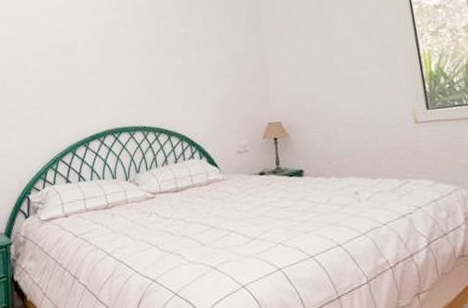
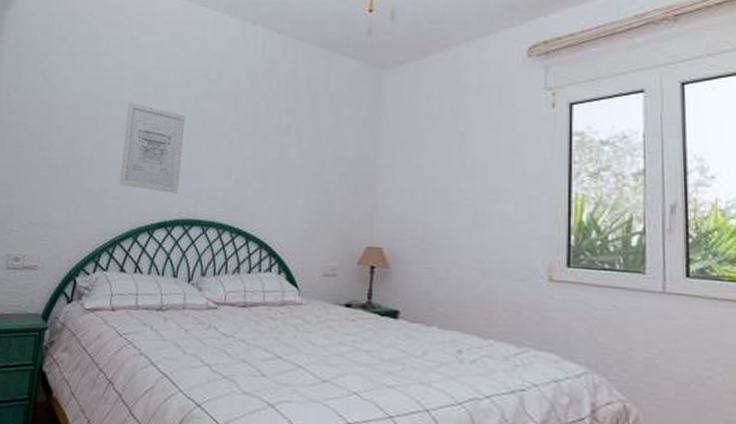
wall art: none [47,38,103,111] -> present [119,101,186,194]

